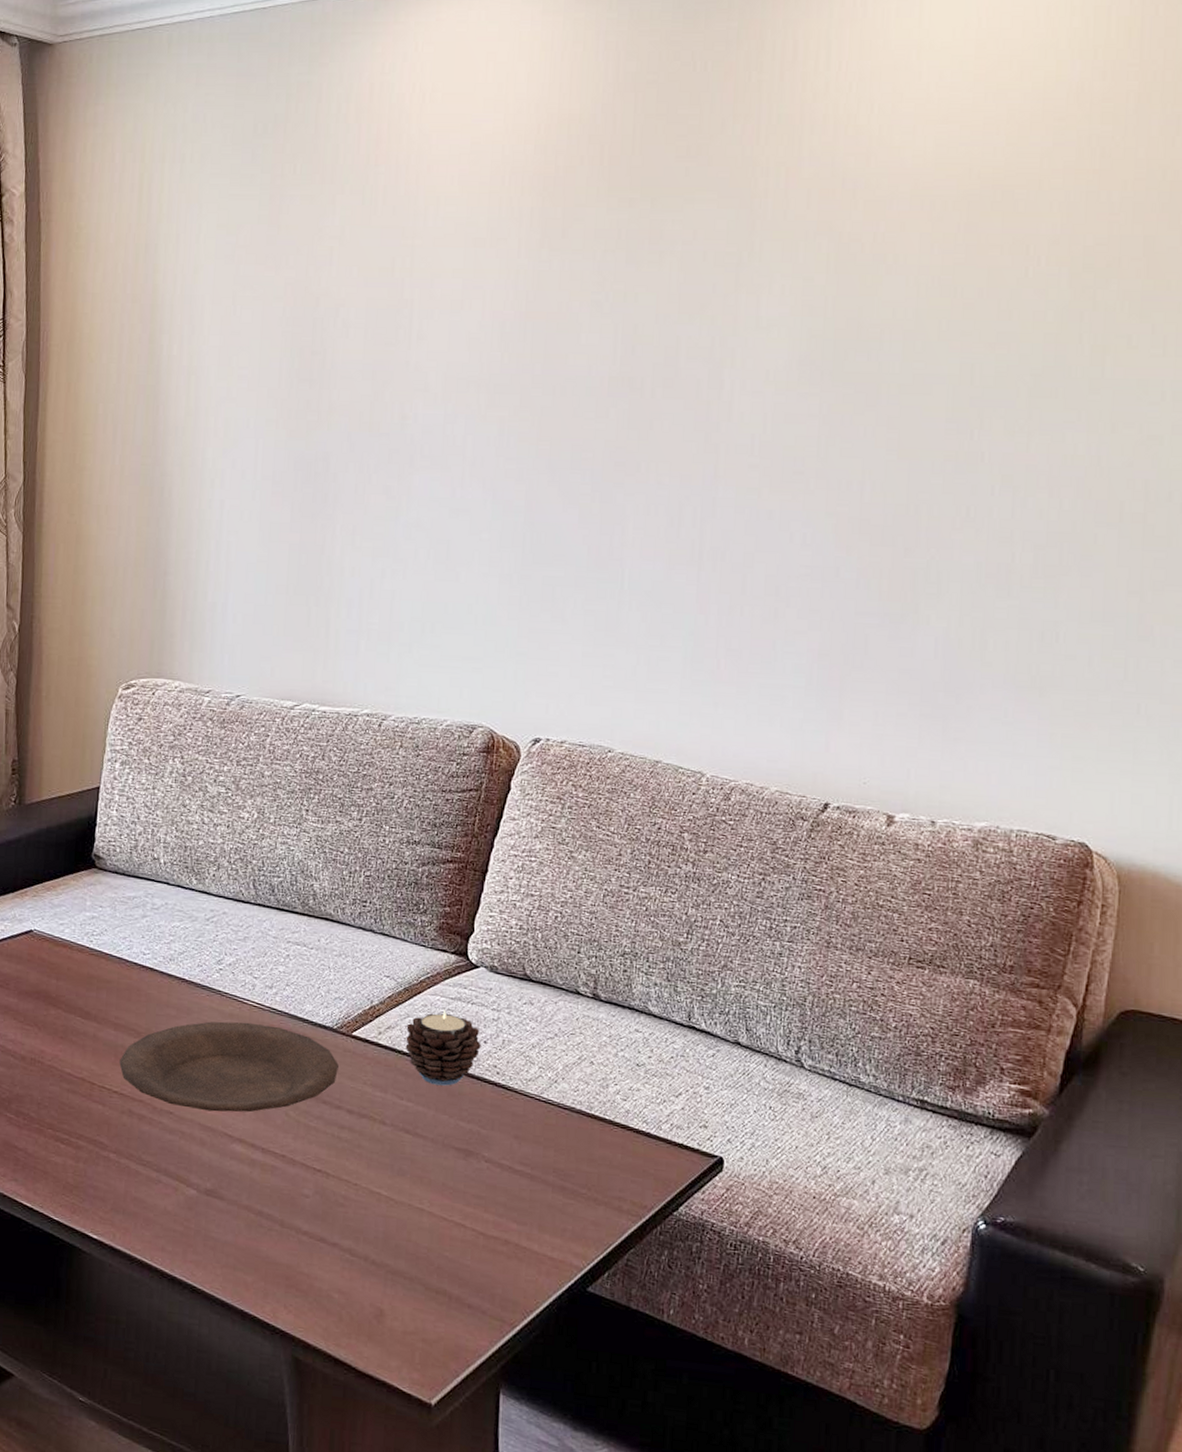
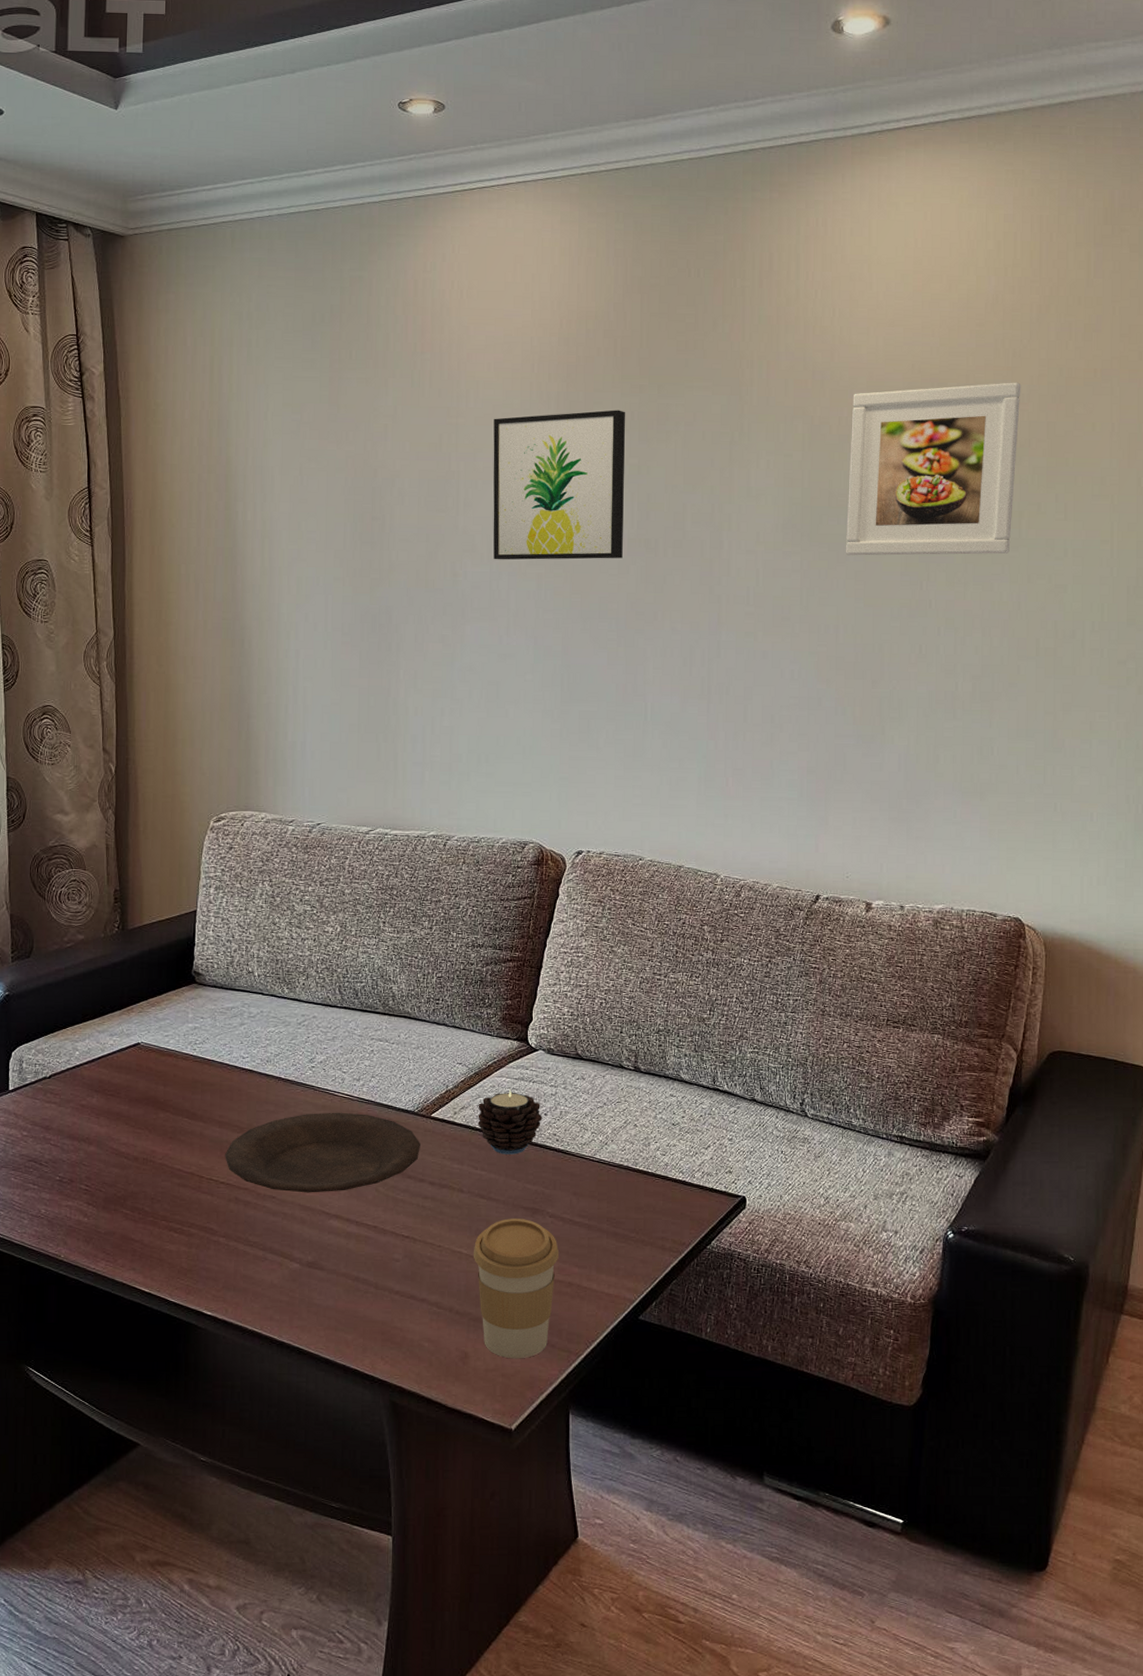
coffee cup: none [394,1159,496,1324] -> present [473,1218,560,1359]
wall art: none [449,227,611,401] -> present [493,410,625,560]
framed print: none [875,188,1111,399] -> present [845,382,1021,556]

